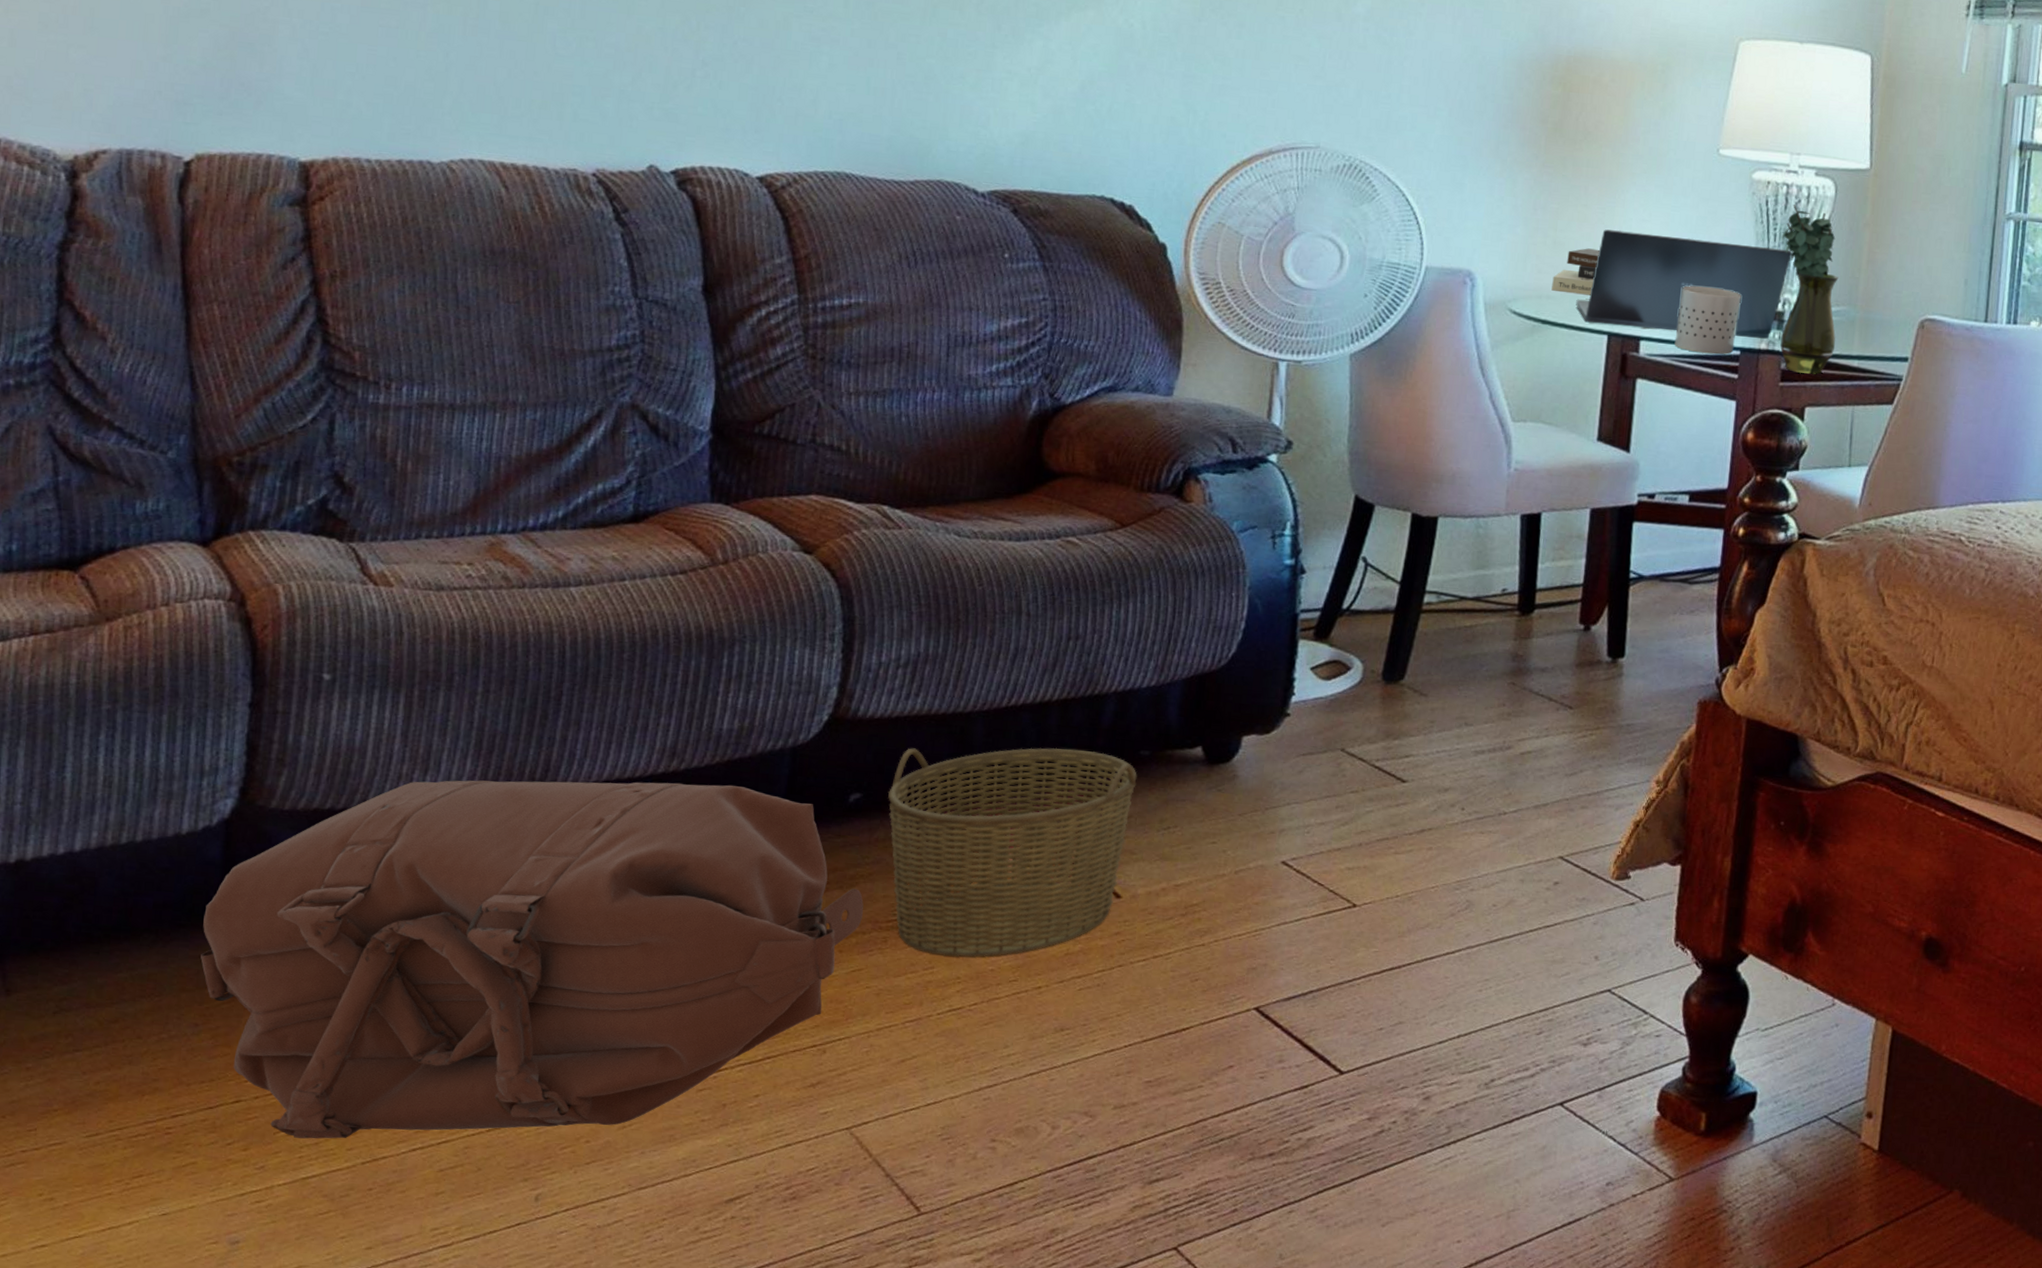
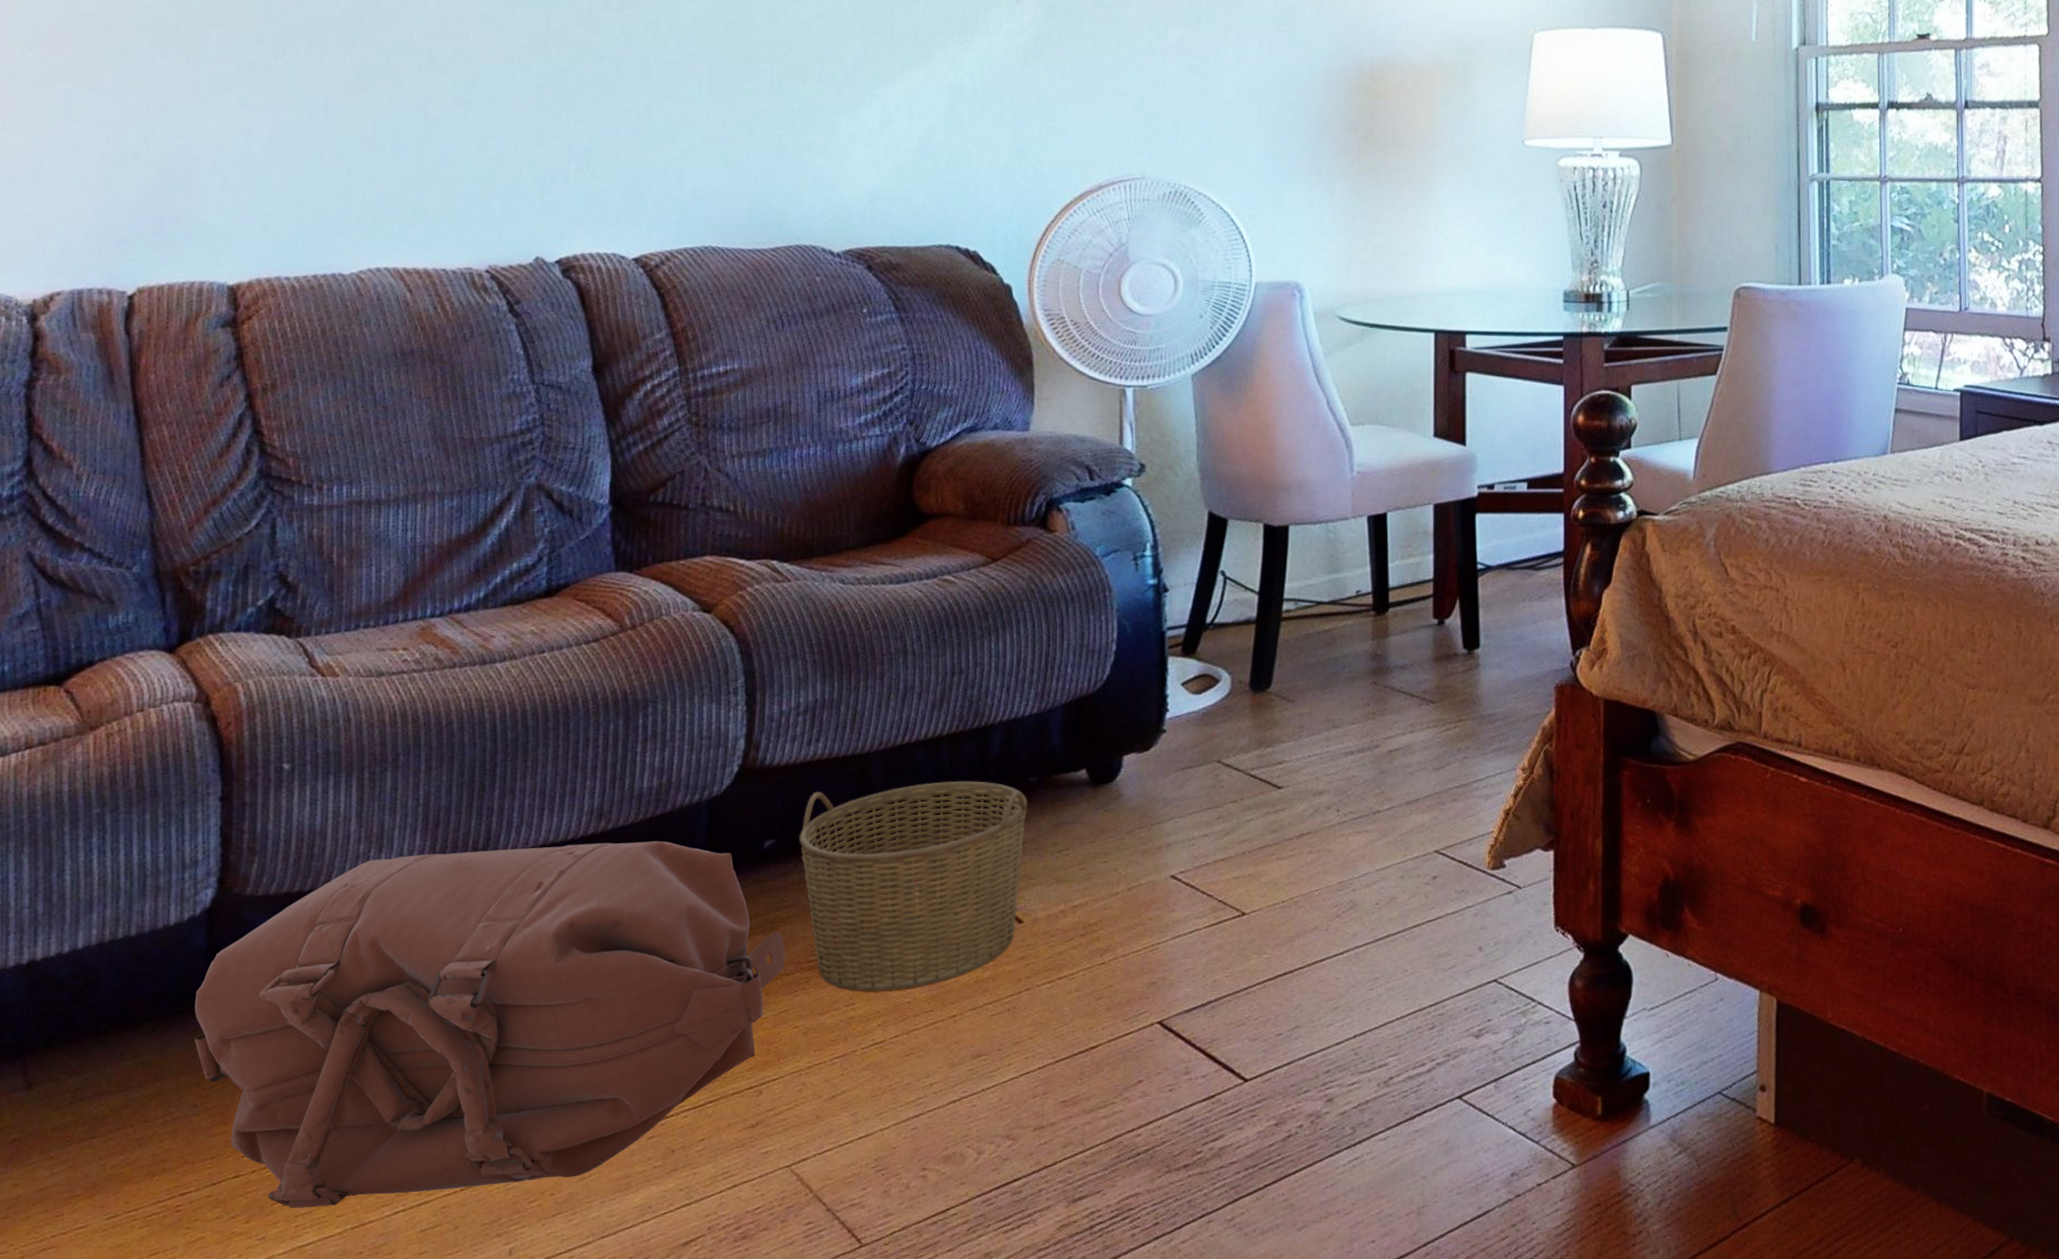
books: present [1551,248,1600,296] -> none [1376,250,1419,296]
laptop: present [1576,229,1792,339] -> none [1401,230,1604,322]
mug: present [1674,285,1742,355] -> none [1499,276,1559,342]
vase: present [1780,205,1839,375] -> none [1593,187,1655,352]

